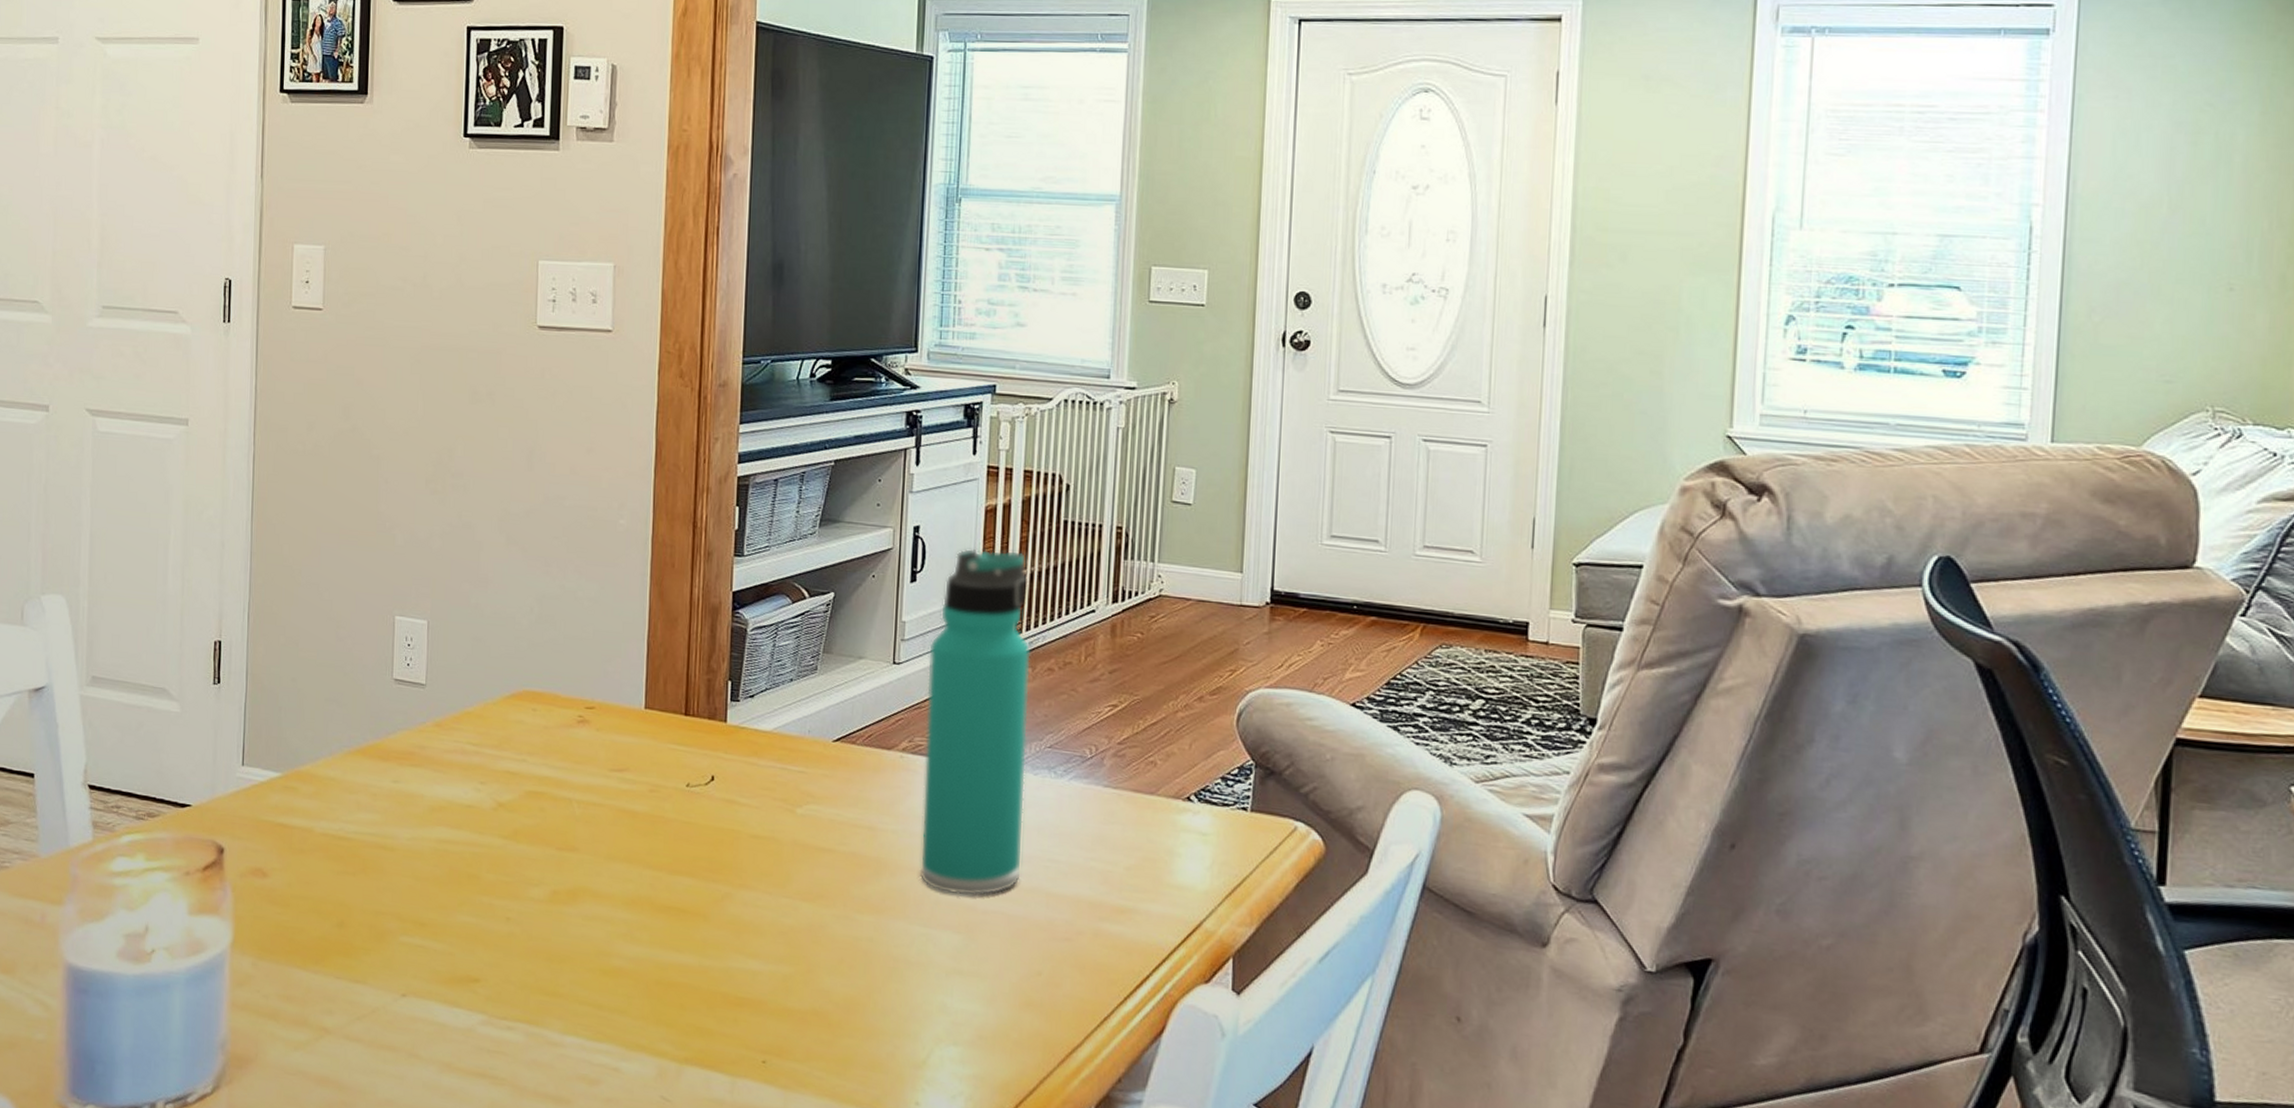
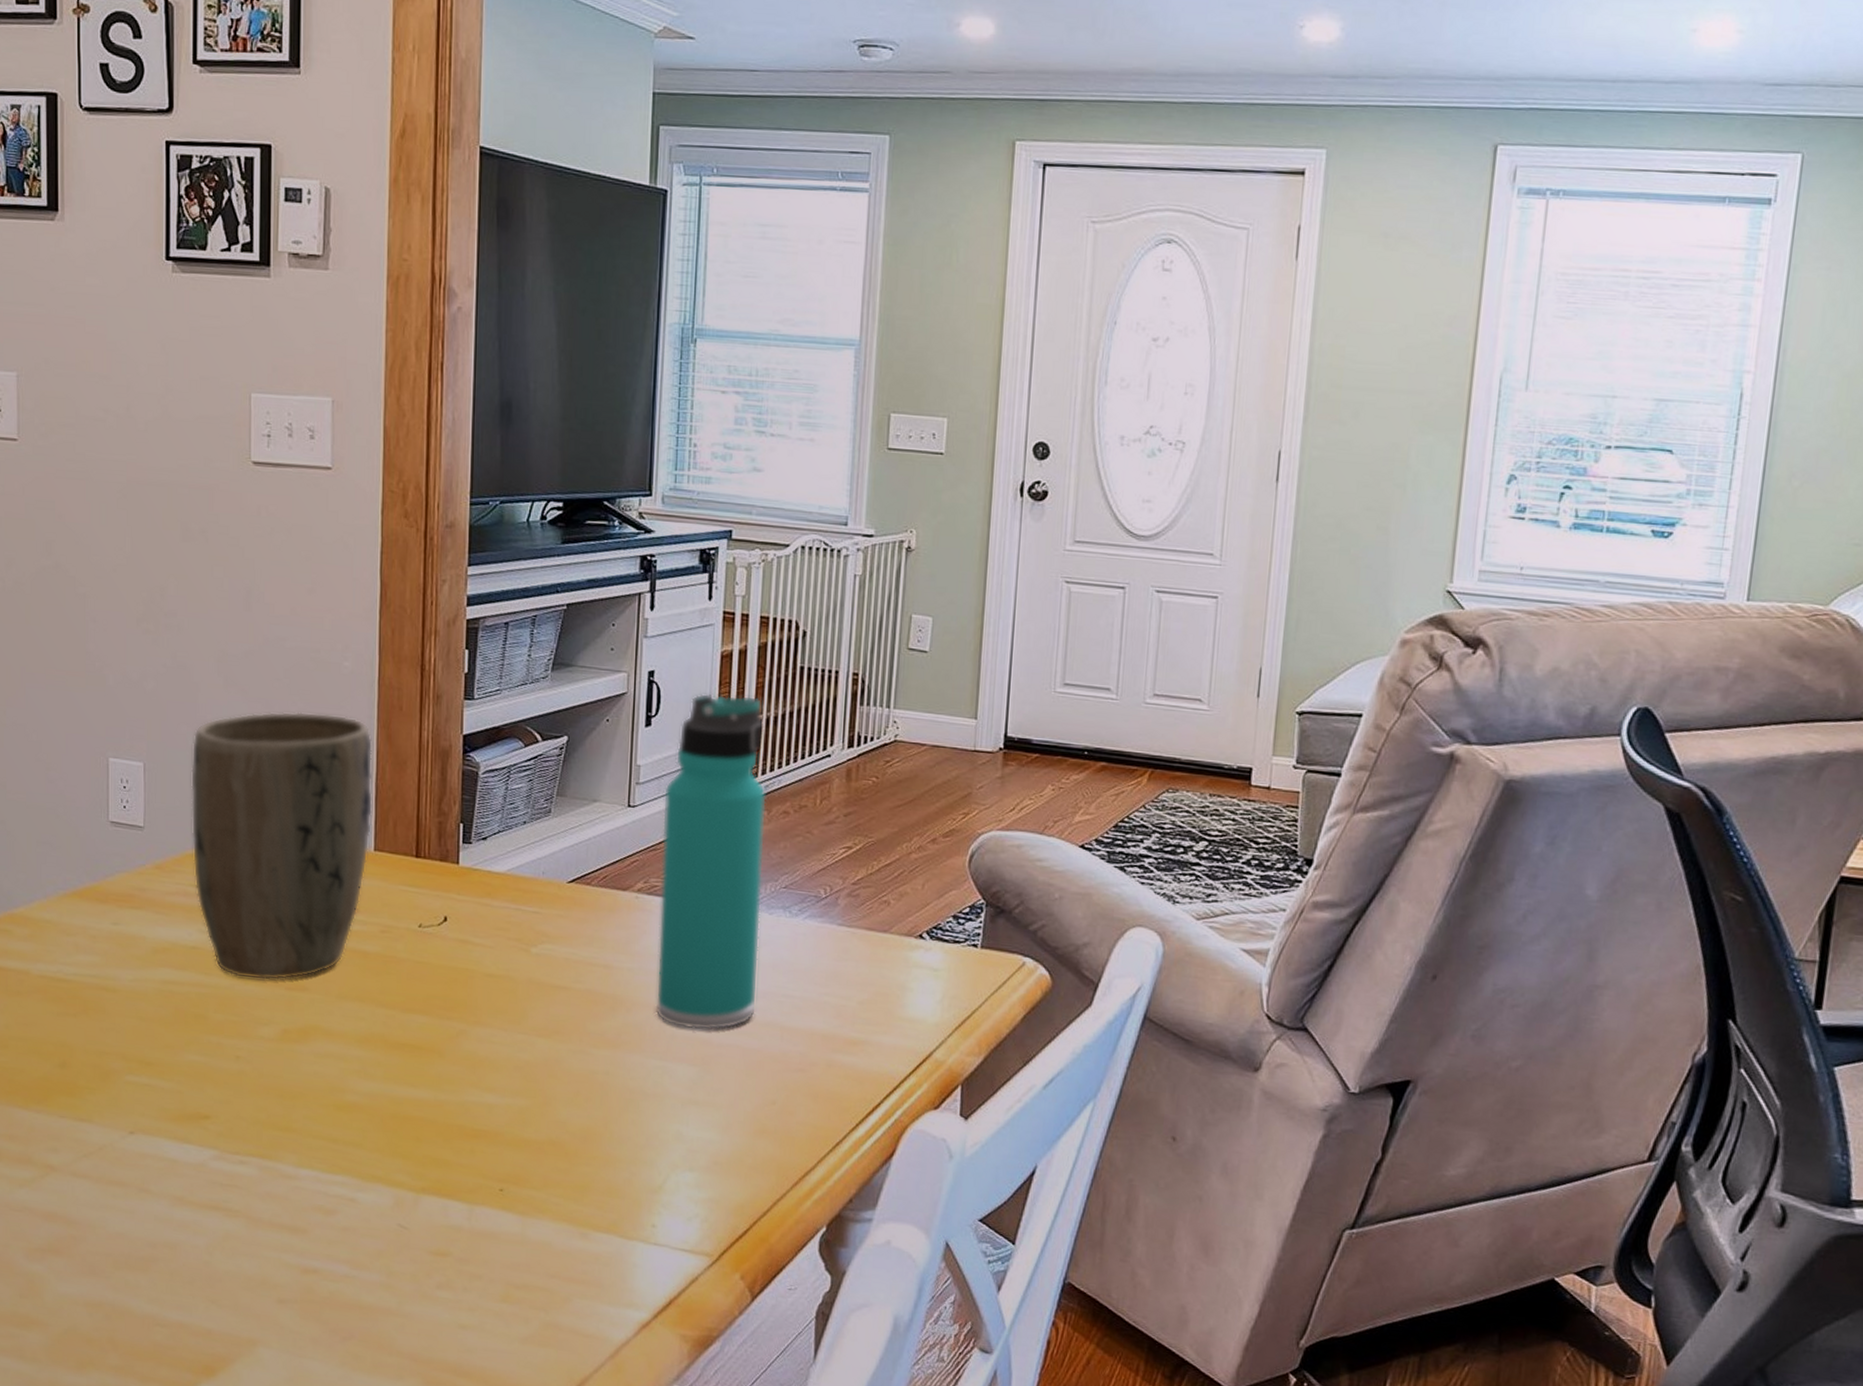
plant pot: none [470,569,646,840] -> present [191,711,373,981]

